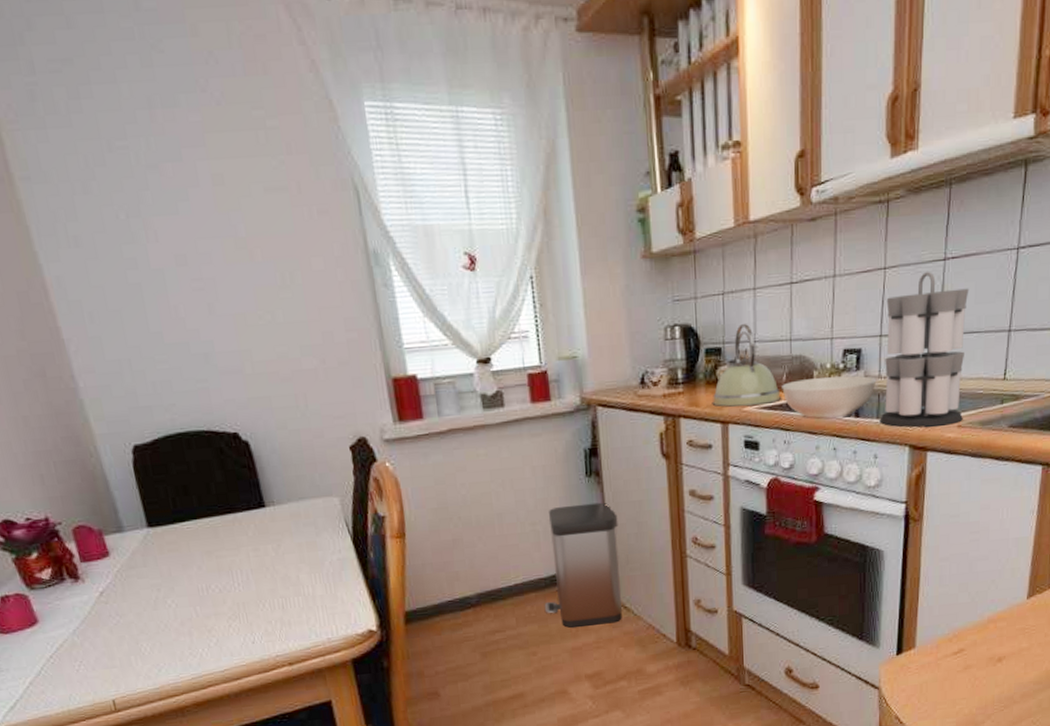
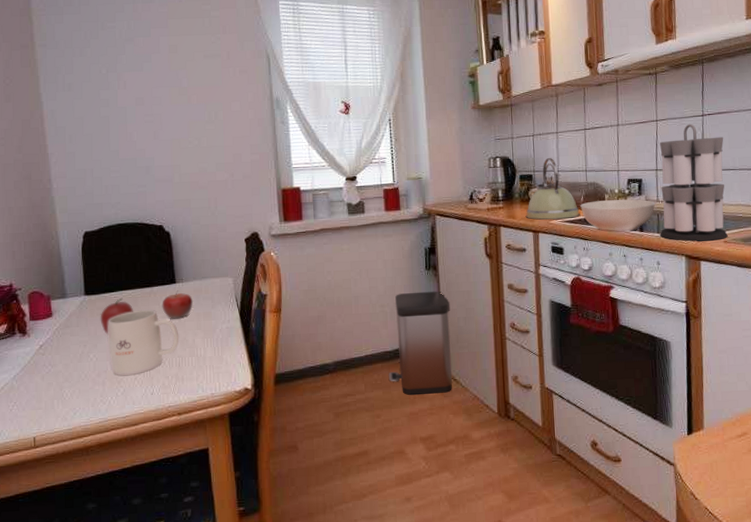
fruit: none [171,529,216,575] -> present [100,298,134,335]
mug: none [183,541,279,624] -> present [107,309,179,376]
fruit: none [250,516,291,551] -> present [162,290,193,318]

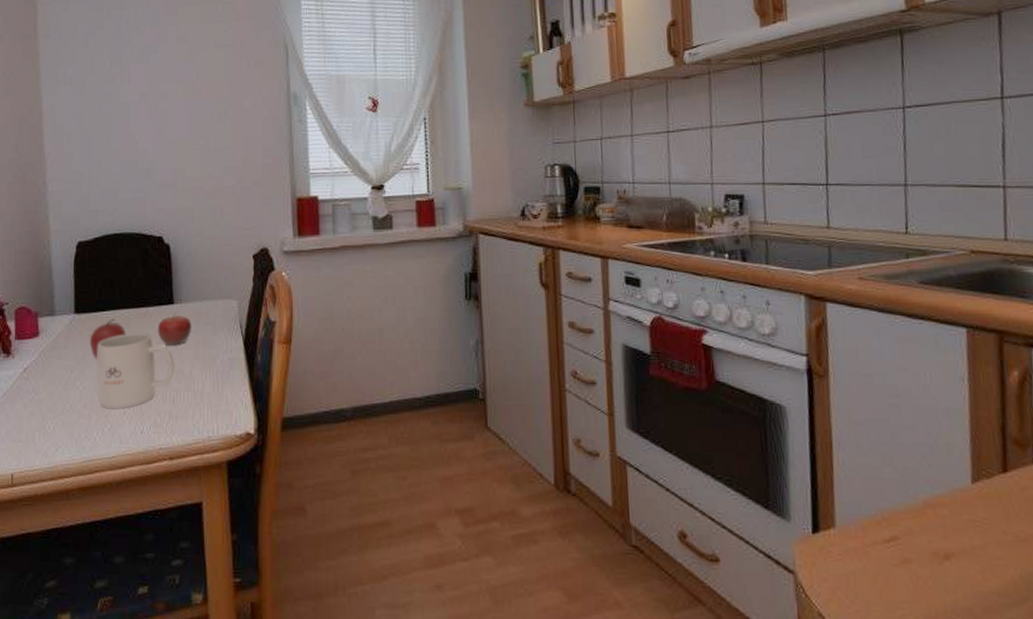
pedal bin: present [388,291,452,395] -> none [417,326,497,455]
kettle: present [525,158,581,221] -> none [591,167,663,244]
bowl: present [580,199,656,232] -> none [662,220,763,261]
spice rack: present [659,123,728,242] -> none [766,125,864,277]

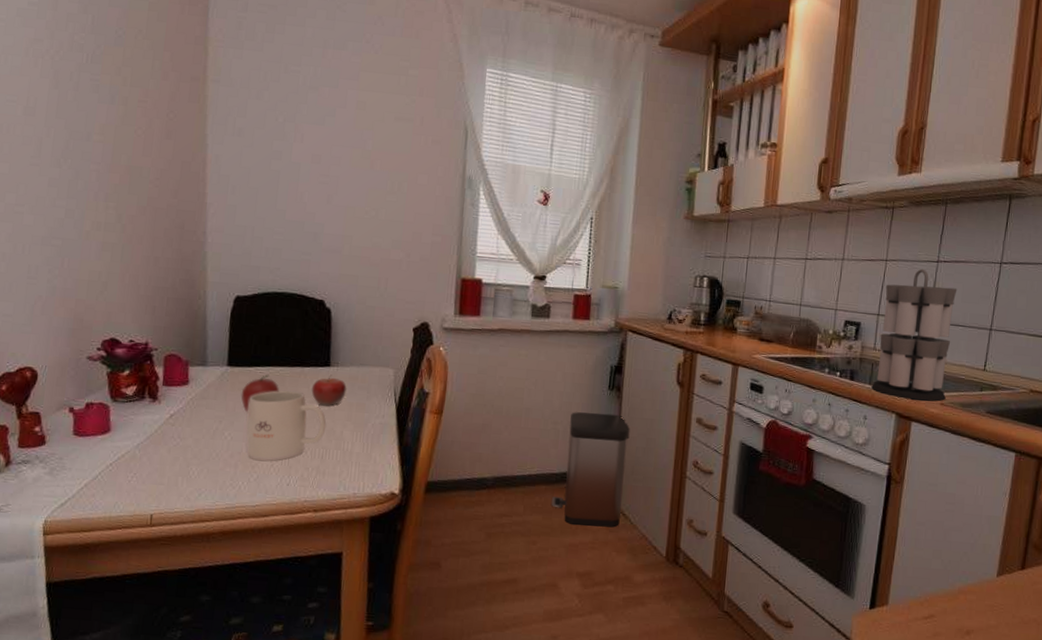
pedal bin: none [417,326,497,455] -> present [551,412,629,528]
spice rack: none [766,125,864,277] -> present [871,268,957,402]

